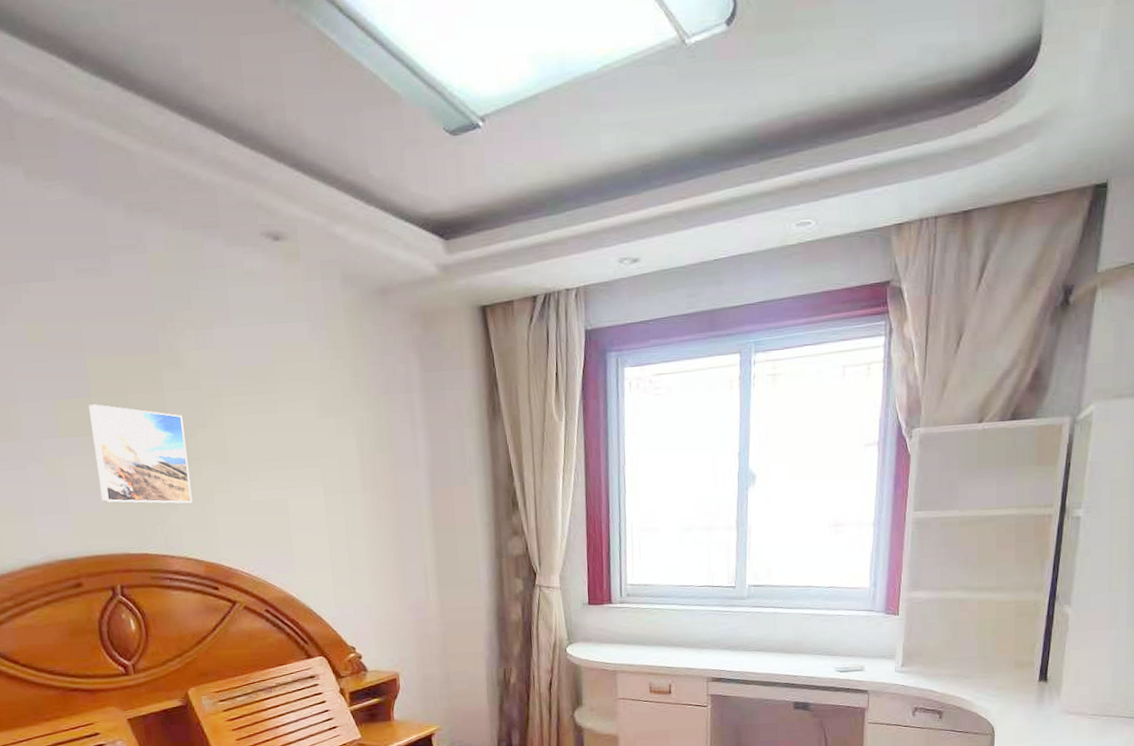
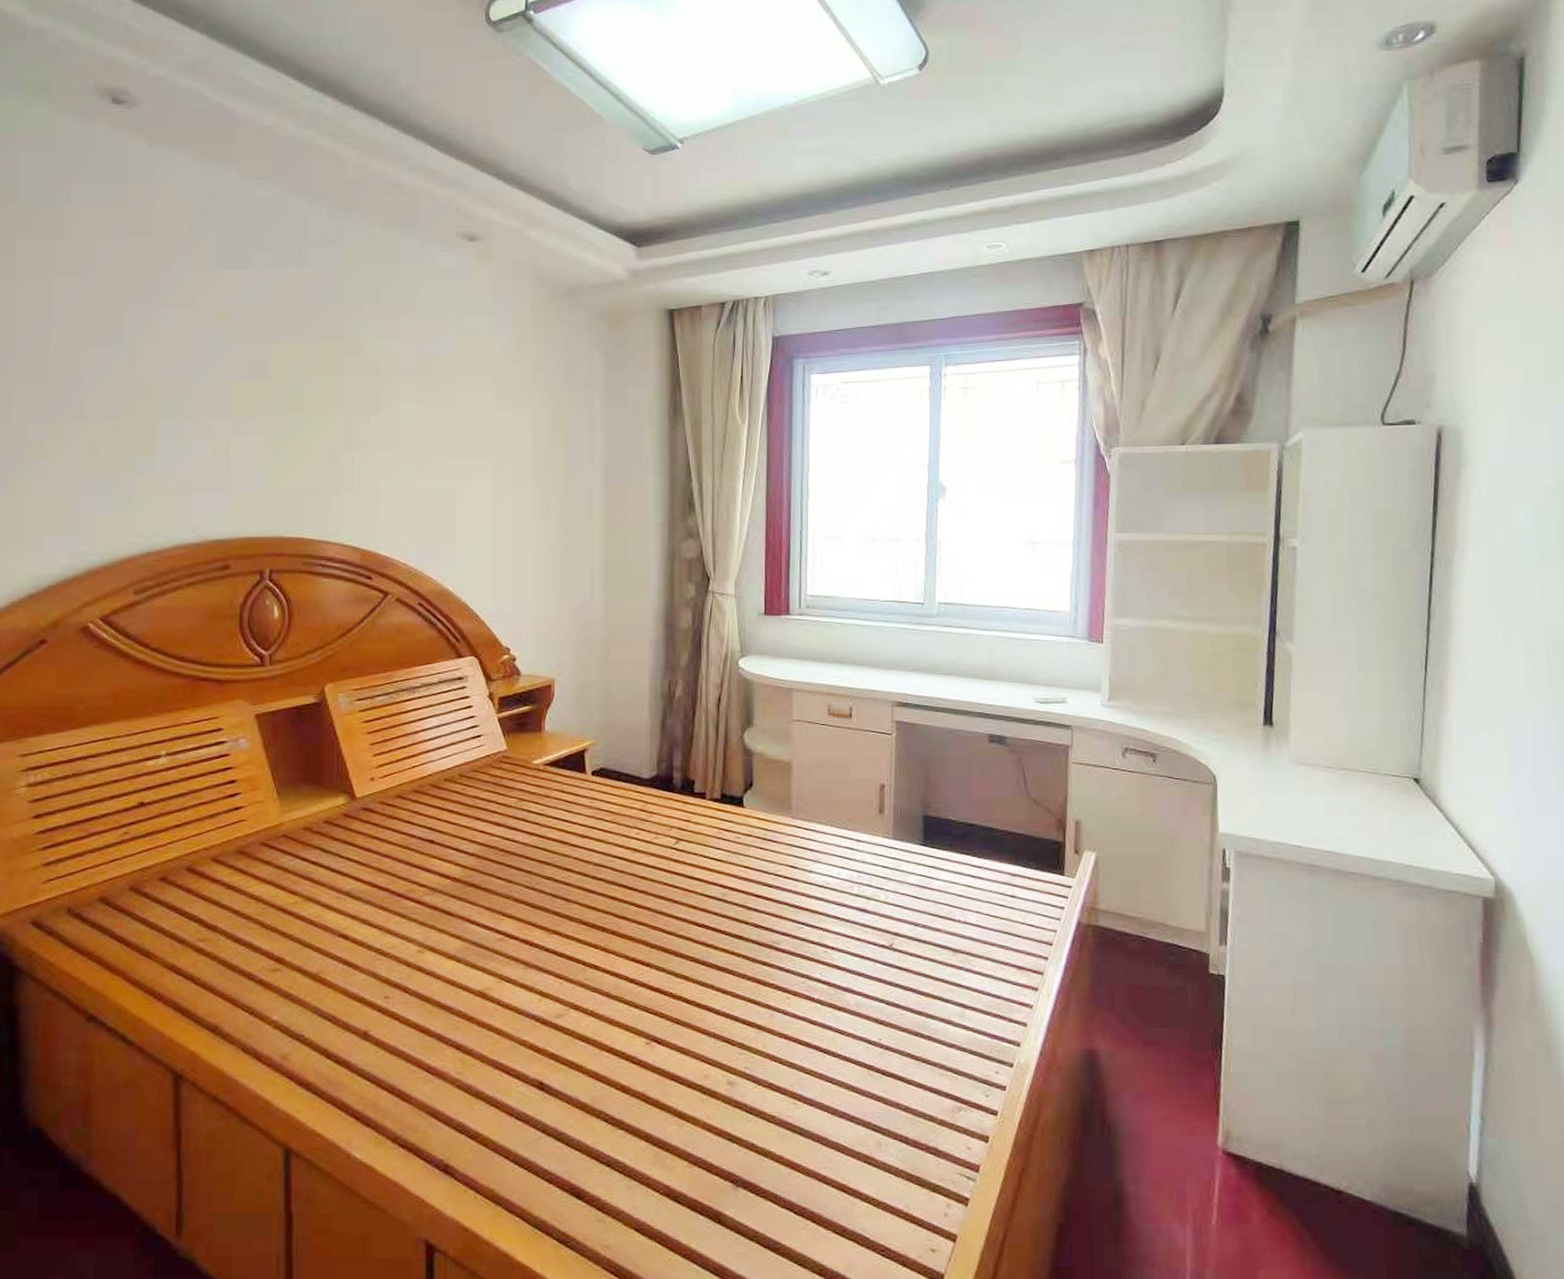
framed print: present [88,404,193,504] -> none [263,386,358,489]

